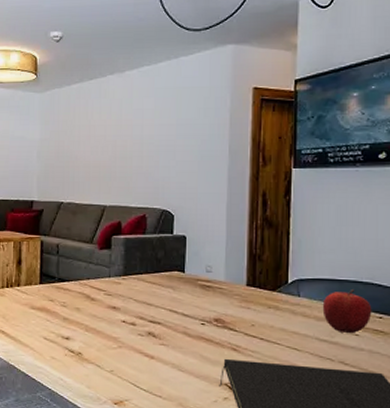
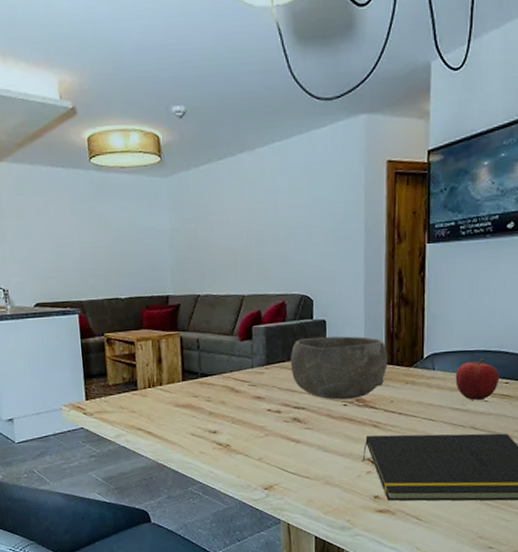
bowl: none [148,252,249,319] -> present [290,336,388,400]

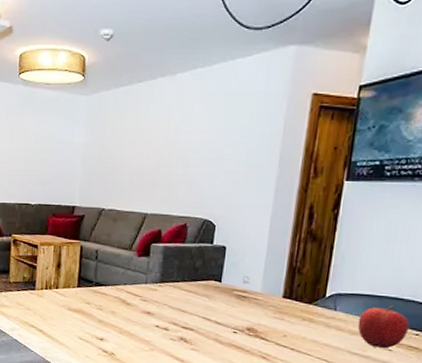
bowl: present [290,336,388,400] -> none [184,261,287,328]

